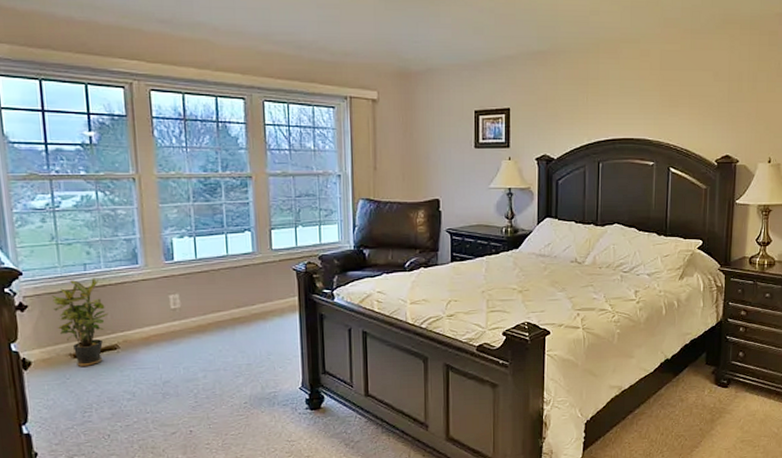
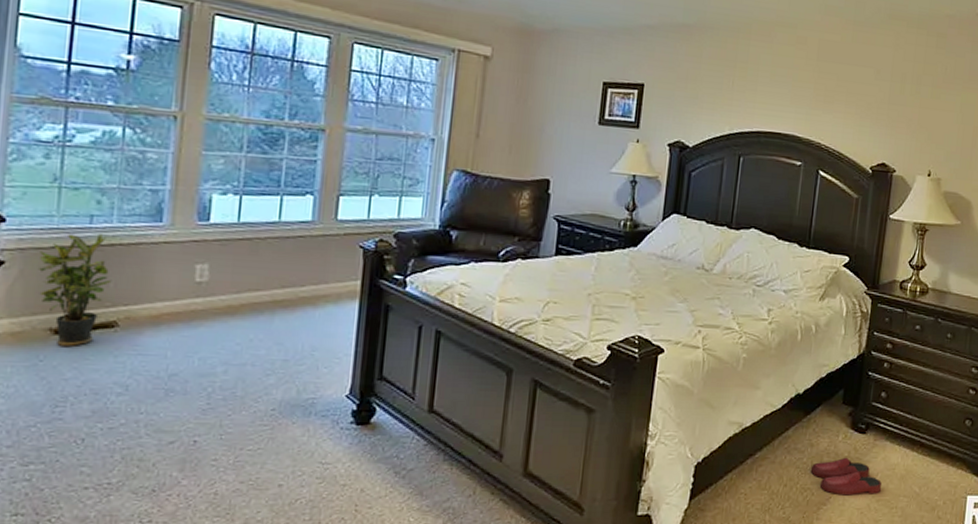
slippers: none [682,408,744,439] -> present [810,457,882,496]

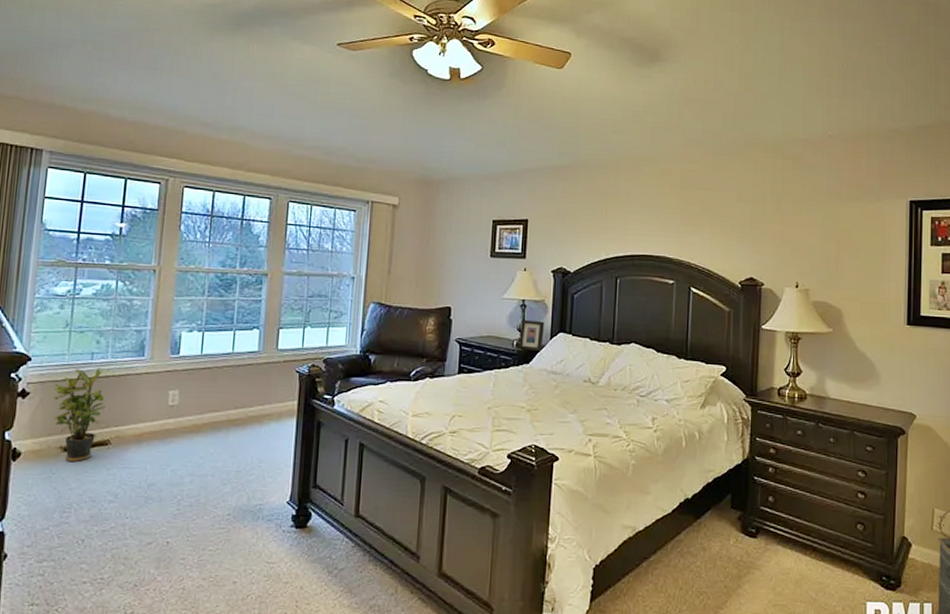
picture frame: none [625,197,657,235] -> present [518,319,545,352]
slippers: present [810,457,882,496] -> none [704,561,776,600]

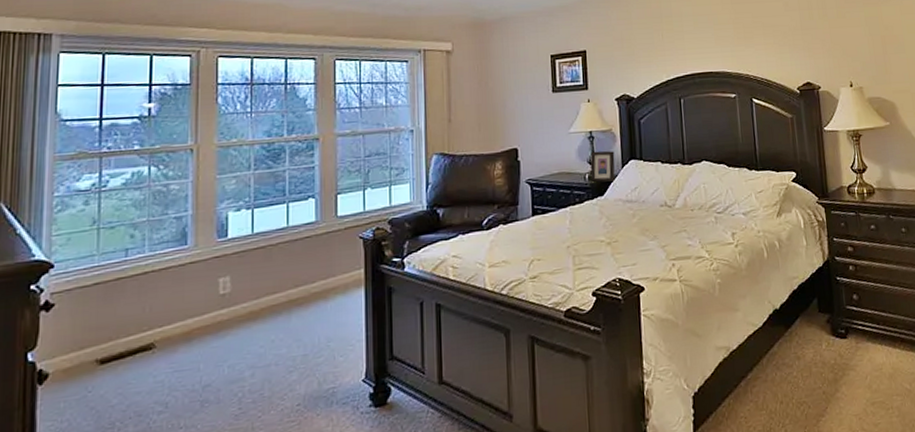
potted plant: present [53,368,107,463] -> none [84,265,147,376]

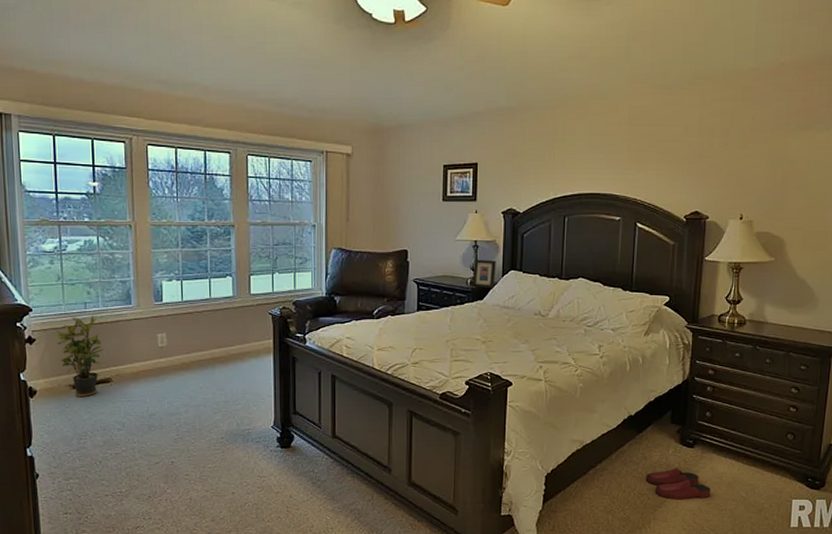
potted plant: none [84,265,147,376] -> present [56,316,104,398]
slippers: none [802,364,873,404] -> present [645,467,710,500]

